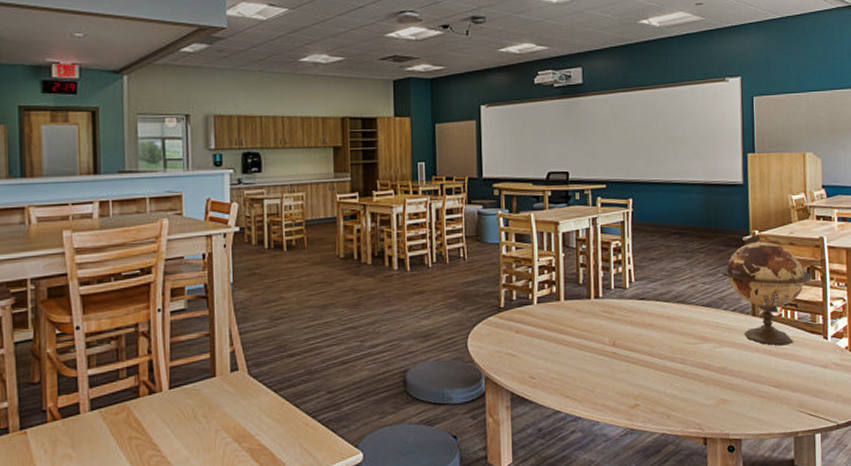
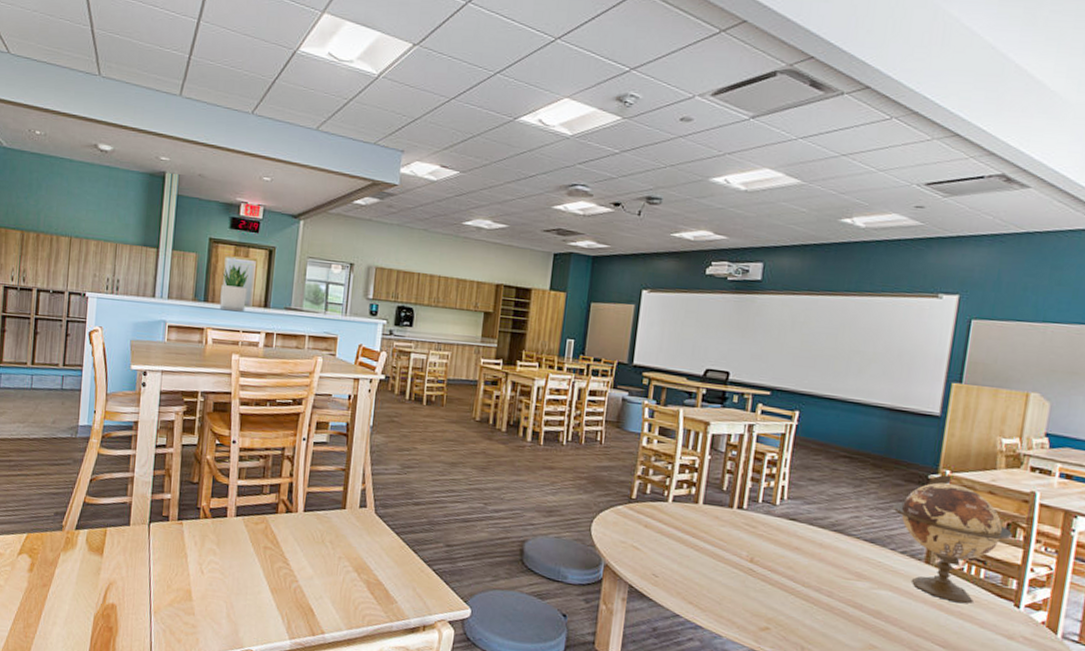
planter: none [39,130,72,184] -> present [219,264,249,312]

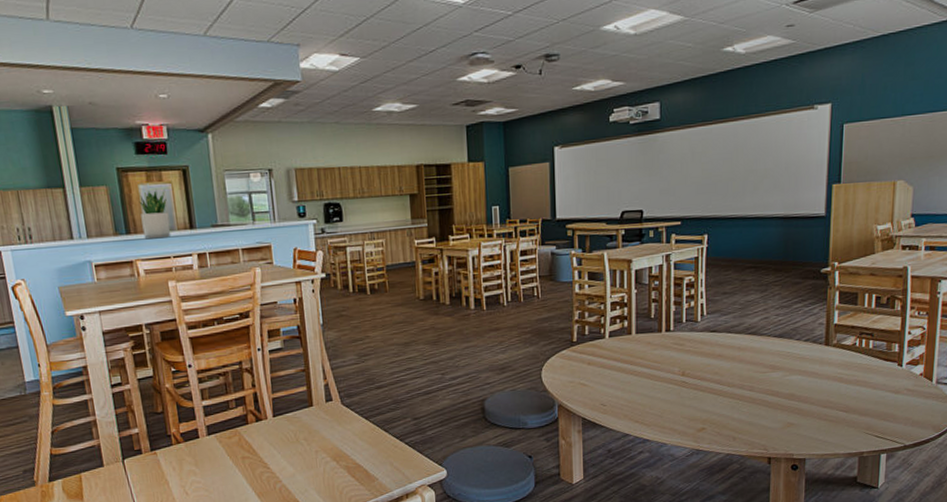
globe: present [892,475,1013,604] -> none [794,266,893,373]

